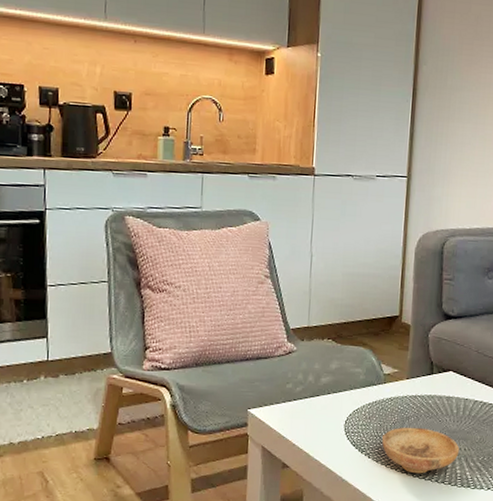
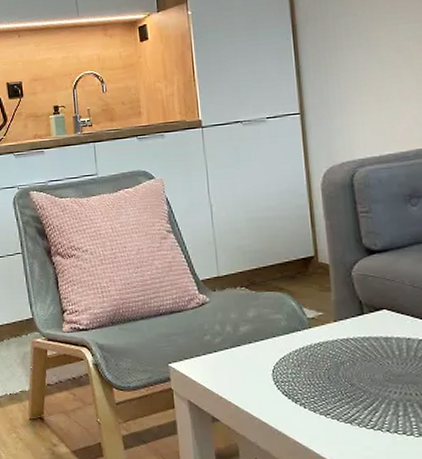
bowl: present [382,427,460,474] -> none [317,372,410,424]

